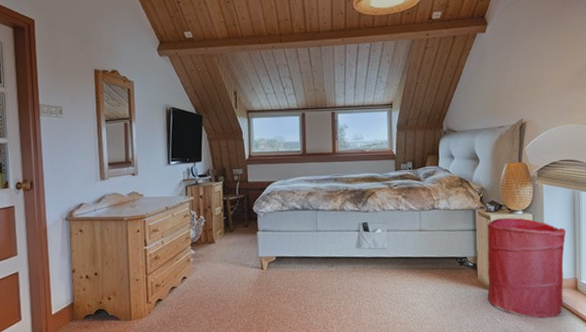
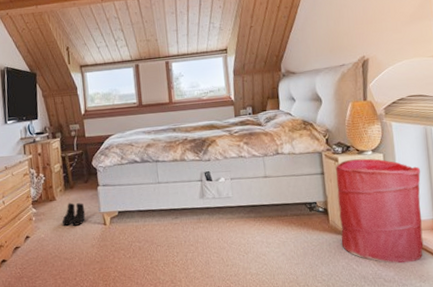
boots: none [220,246,244,269] -> present [62,203,86,226]

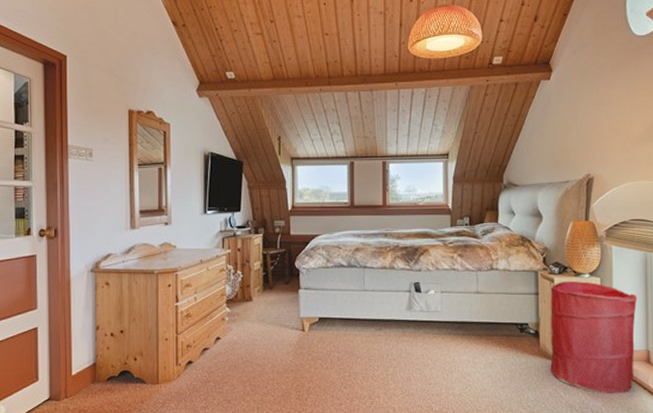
boots: present [62,203,86,226] -> none [258,304,283,330]

